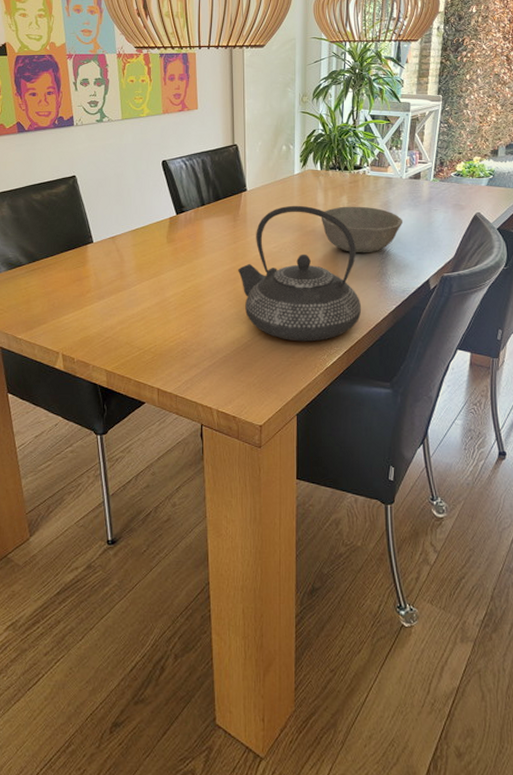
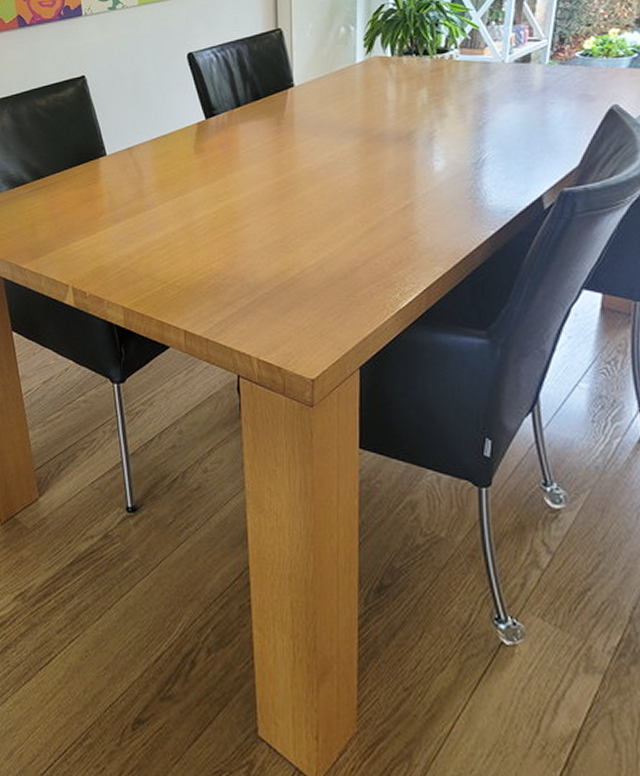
teapot: present [237,205,362,342] -> none [282,102,447,276]
bowl: present [321,206,404,253] -> none [391,101,506,163]

